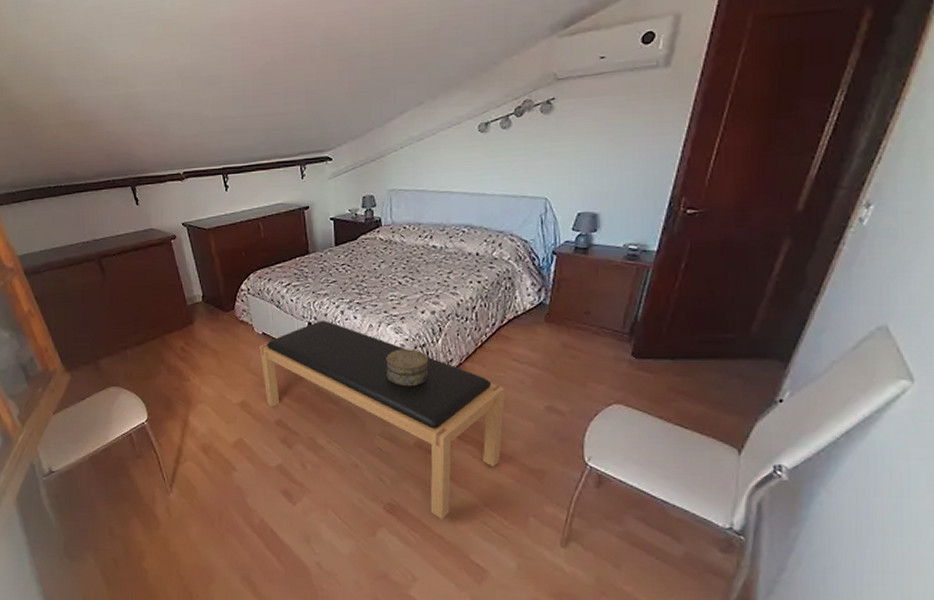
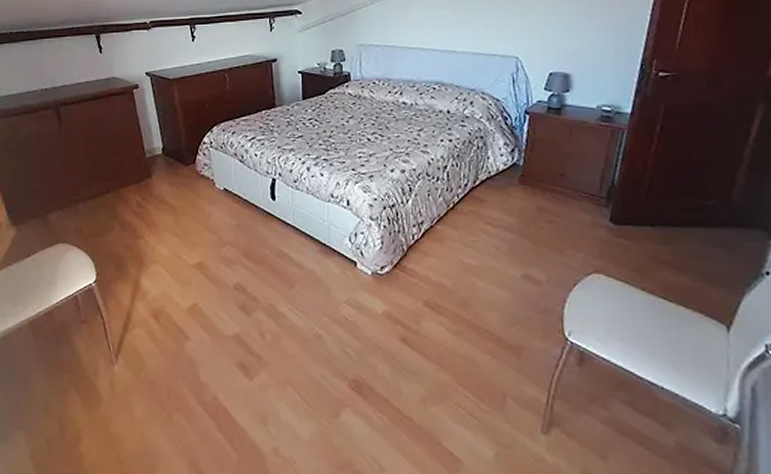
bench: present [259,321,504,519] -> none [220,177,478,399]
decorative box: present [386,349,429,387] -> none [353,209,398,250]

